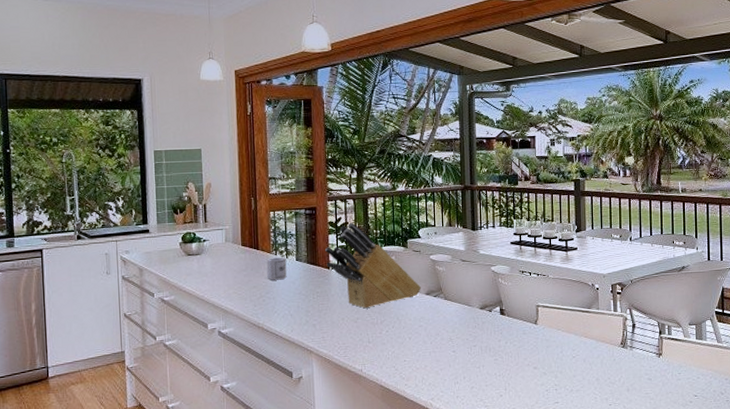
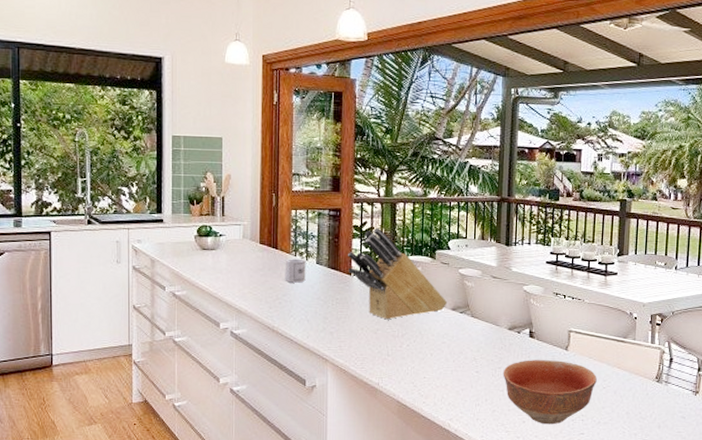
bowl: none [478,334,566,397] -> present [503,360,597,425]

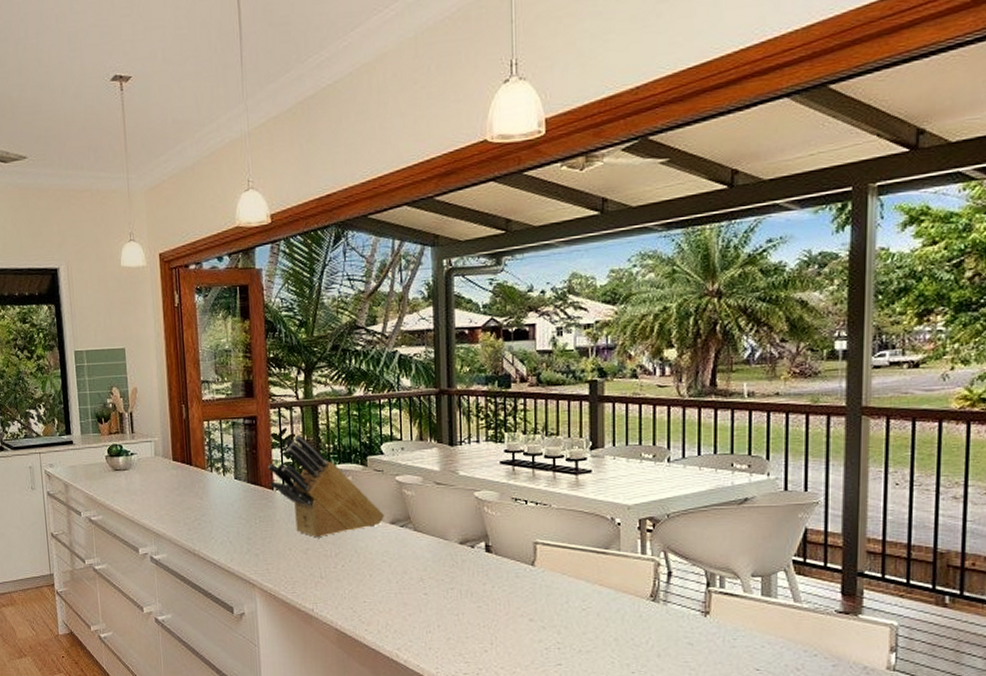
cup: present [285,259,306,283] -> none [201,475,225,501]
bowl: present [503,360,597,425] -> none [456,578,574,654]

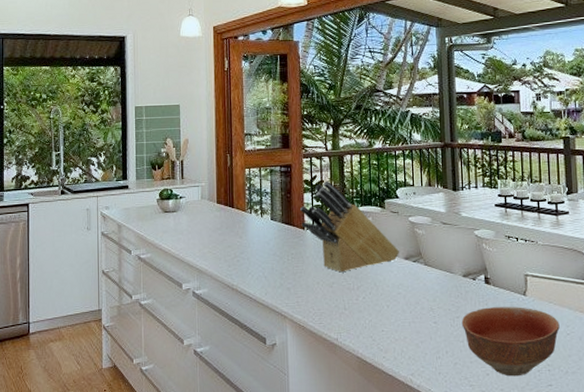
bowl: none [456,578,574,654] -> present [461,307,560,377]

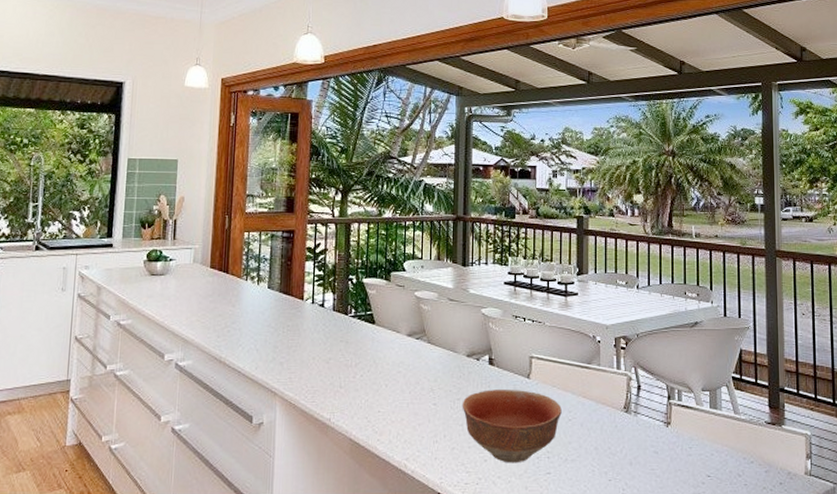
knife block: present [300,180,400,273] -> none [301,249,403,348]

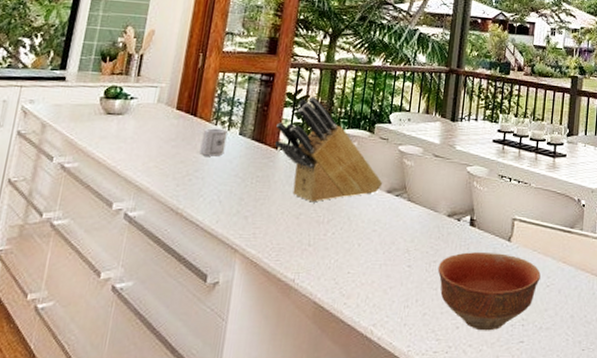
cup: none [235,283,257,309] -> present [199,128,228,157]
knife block: none [301,249,403,348] -> present [275,96,383,203]

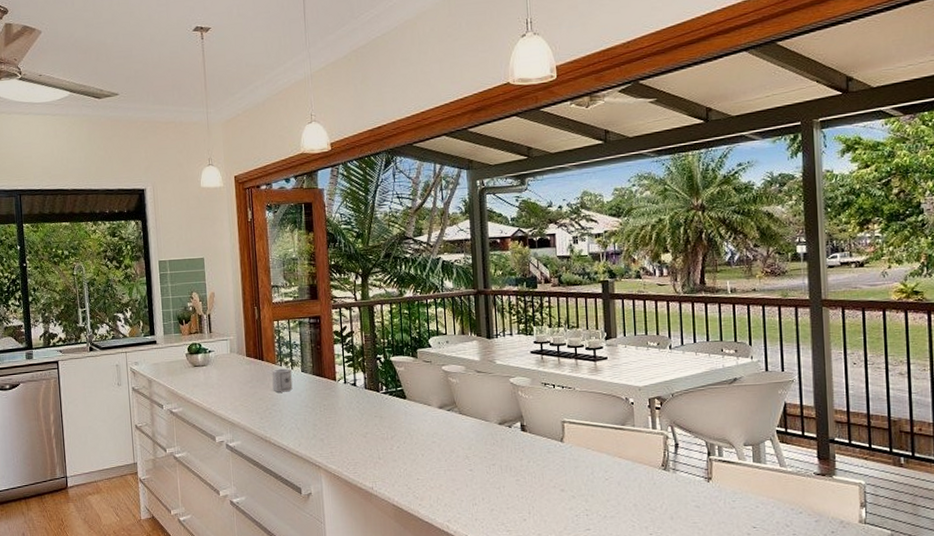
knife block: present [275,96,383,203] -> none [331,331,434,423]
bowl: present [437,252,541,331] -> none [497,453,598,522]

